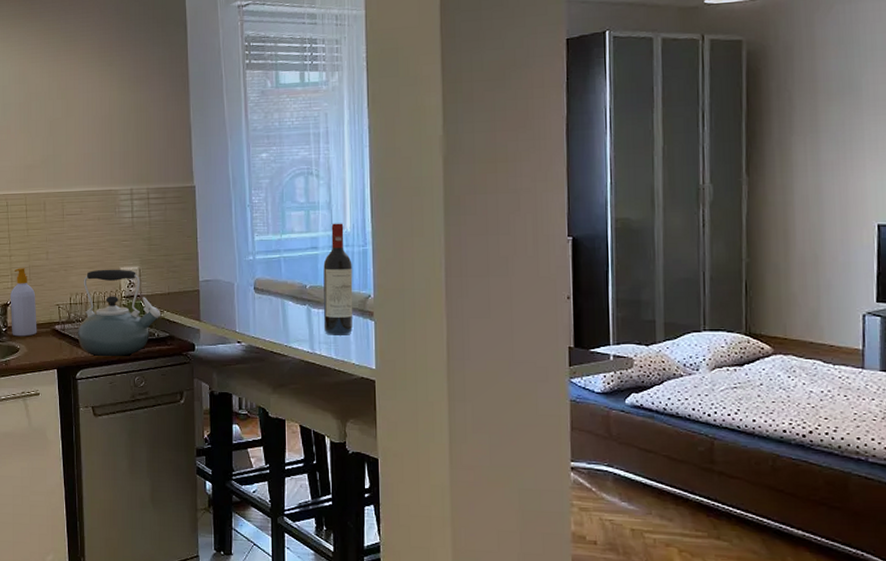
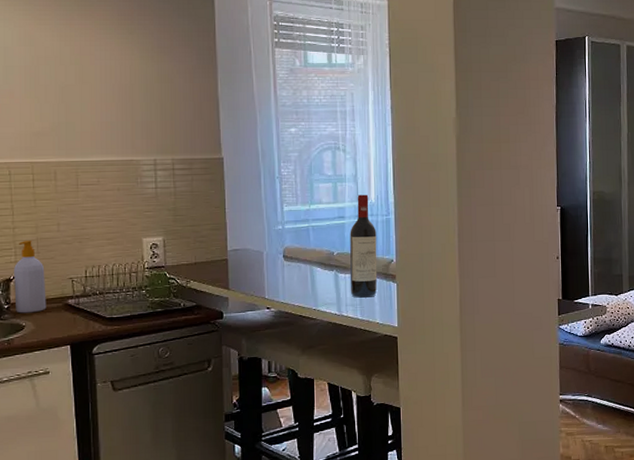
kettle: present [77,269,162,357] -> none [94,240,188,330]

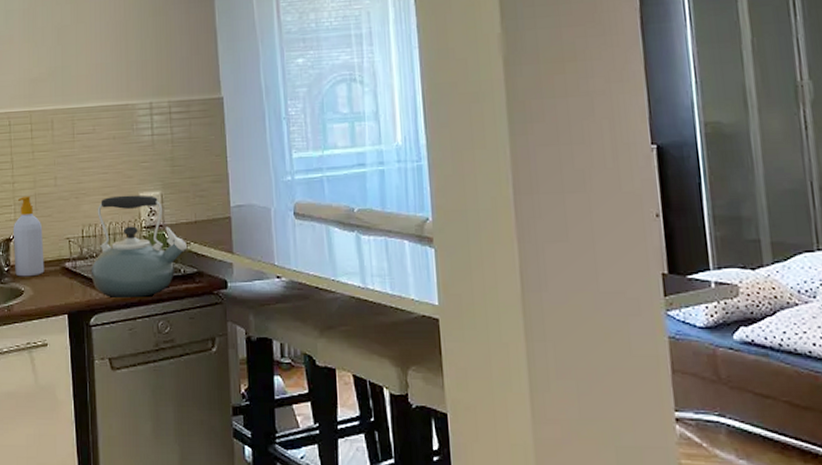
kettle: none [94,240,188,330] -> present [90,195,188,299]
wine bottle: present [349,194,378,298] -> none [372,135,410,266]

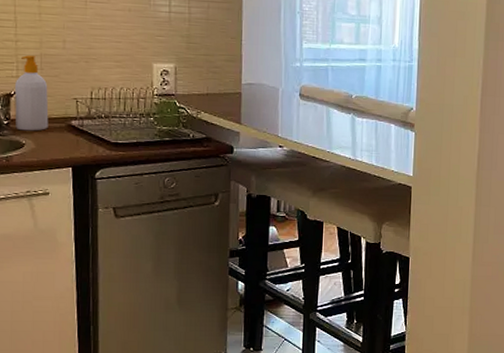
kettle: present [90,195,188,299] -> none [98,64,198,157]

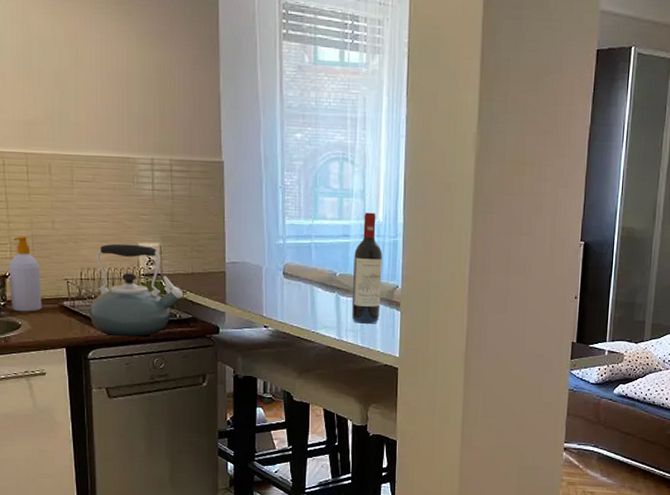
kettle: none [98,64,198,157] -> present [89,243,184,337]
wine bottle: none [366,38,398,144] -> present [351,212,383,324]

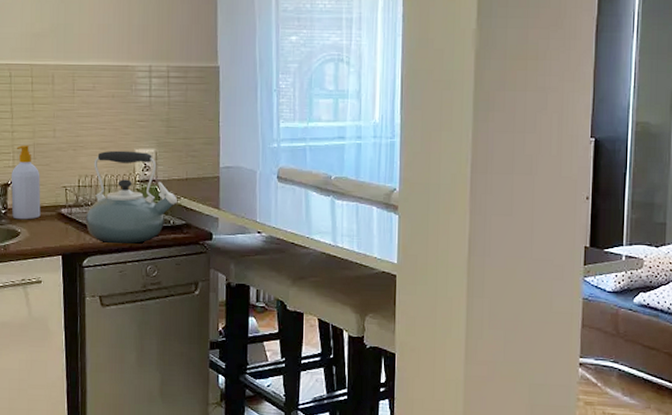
wine bottle: present [351,212,383,324] -> none [347,113,379,229]

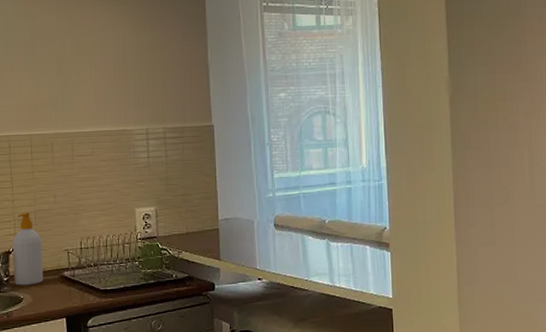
kettle: present [85,150,178,244] -> none [88,210,180,302]

